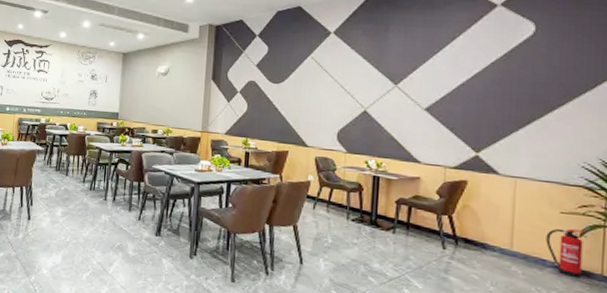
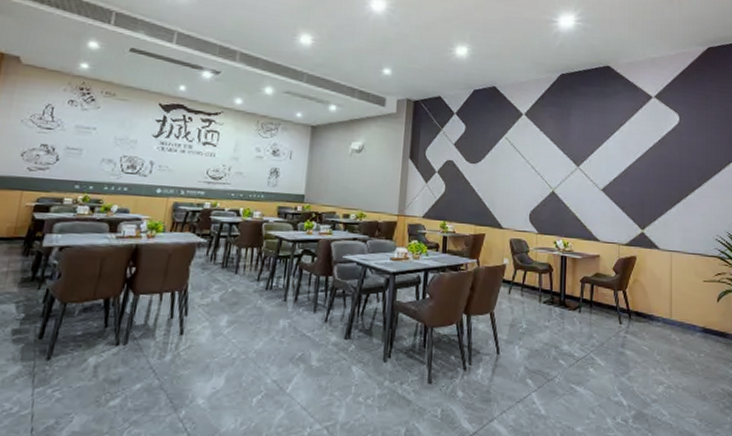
fire extinguisher: present [546,228,587,279] -> none [695,295,722,340]

